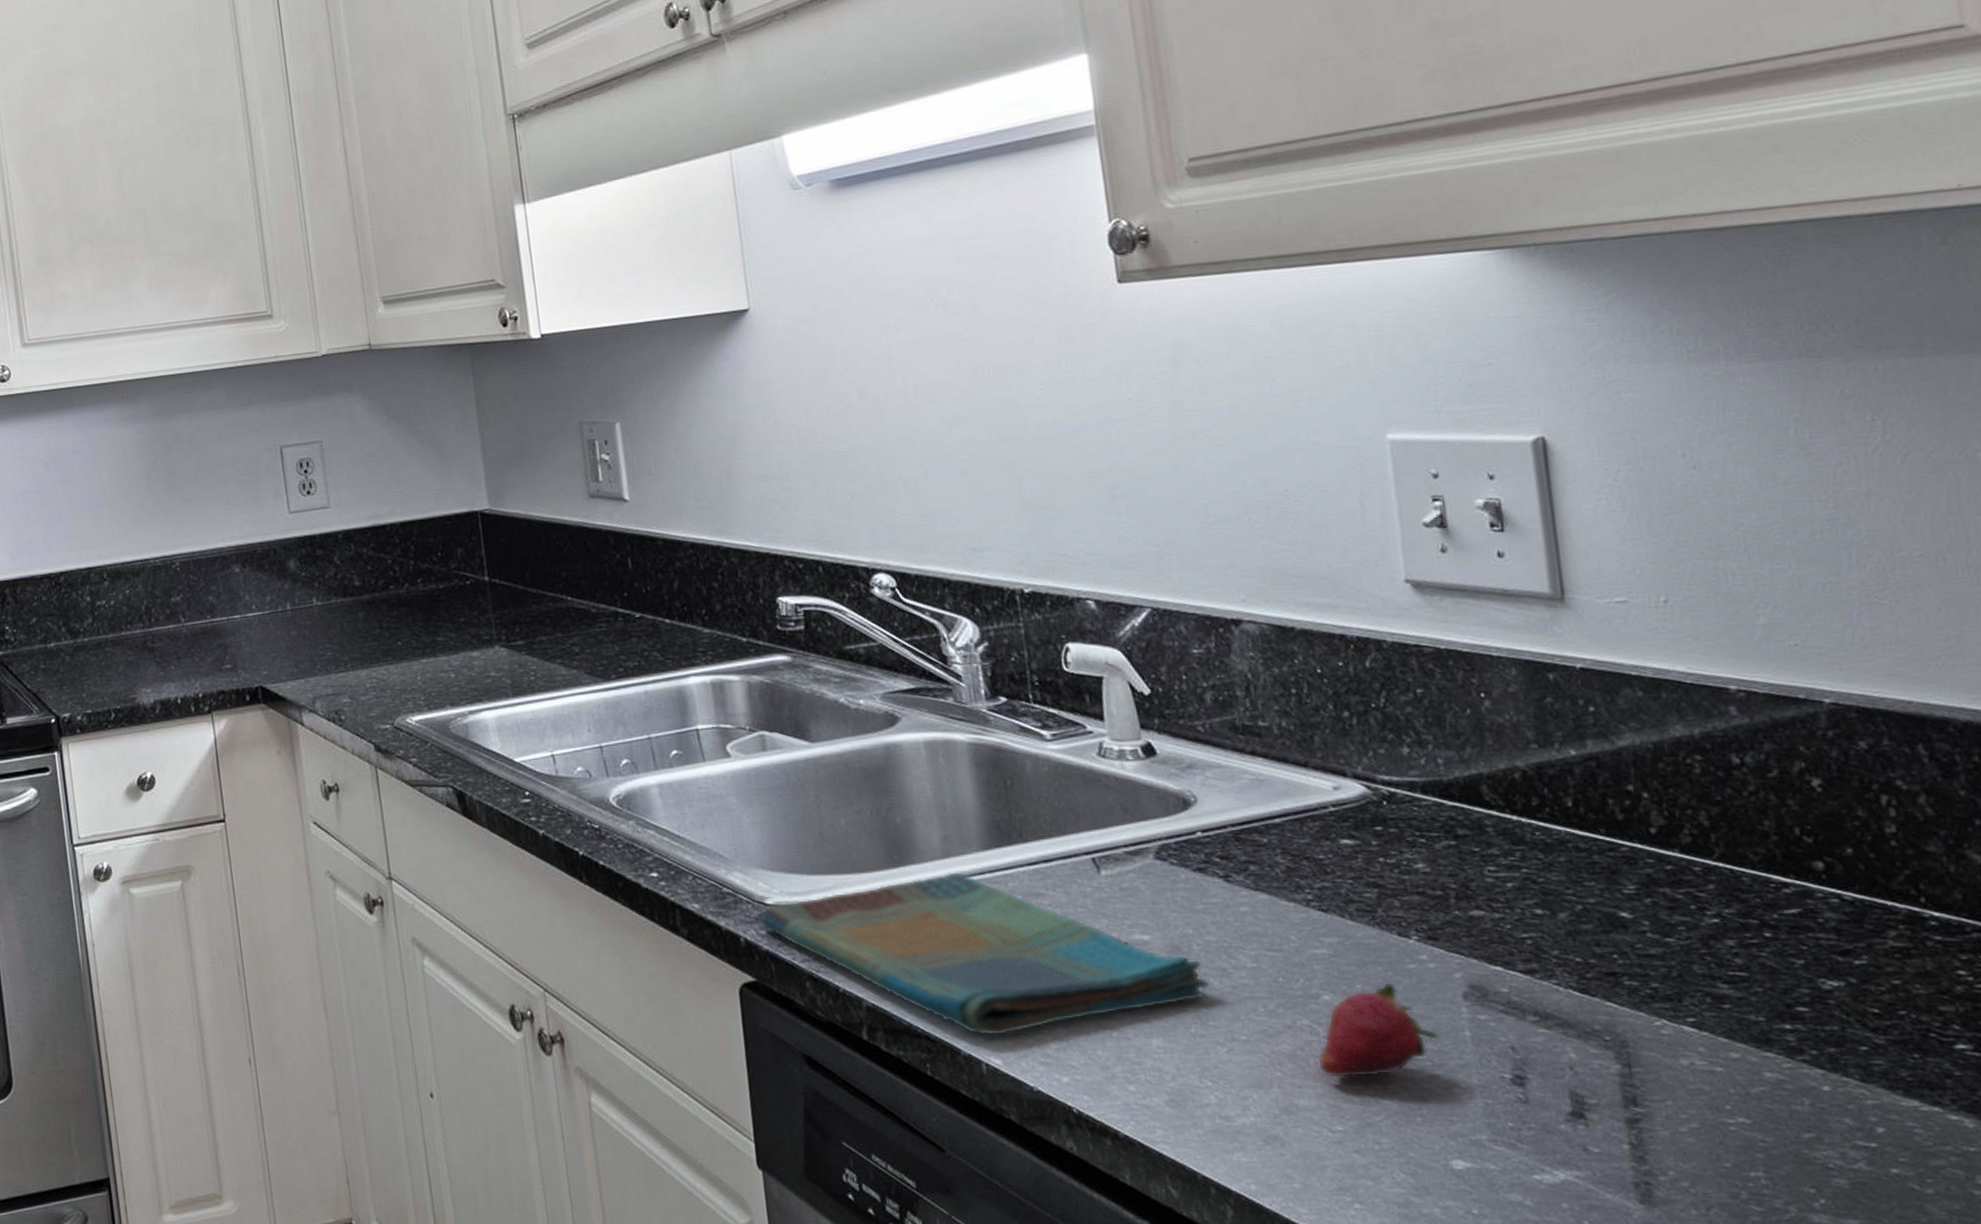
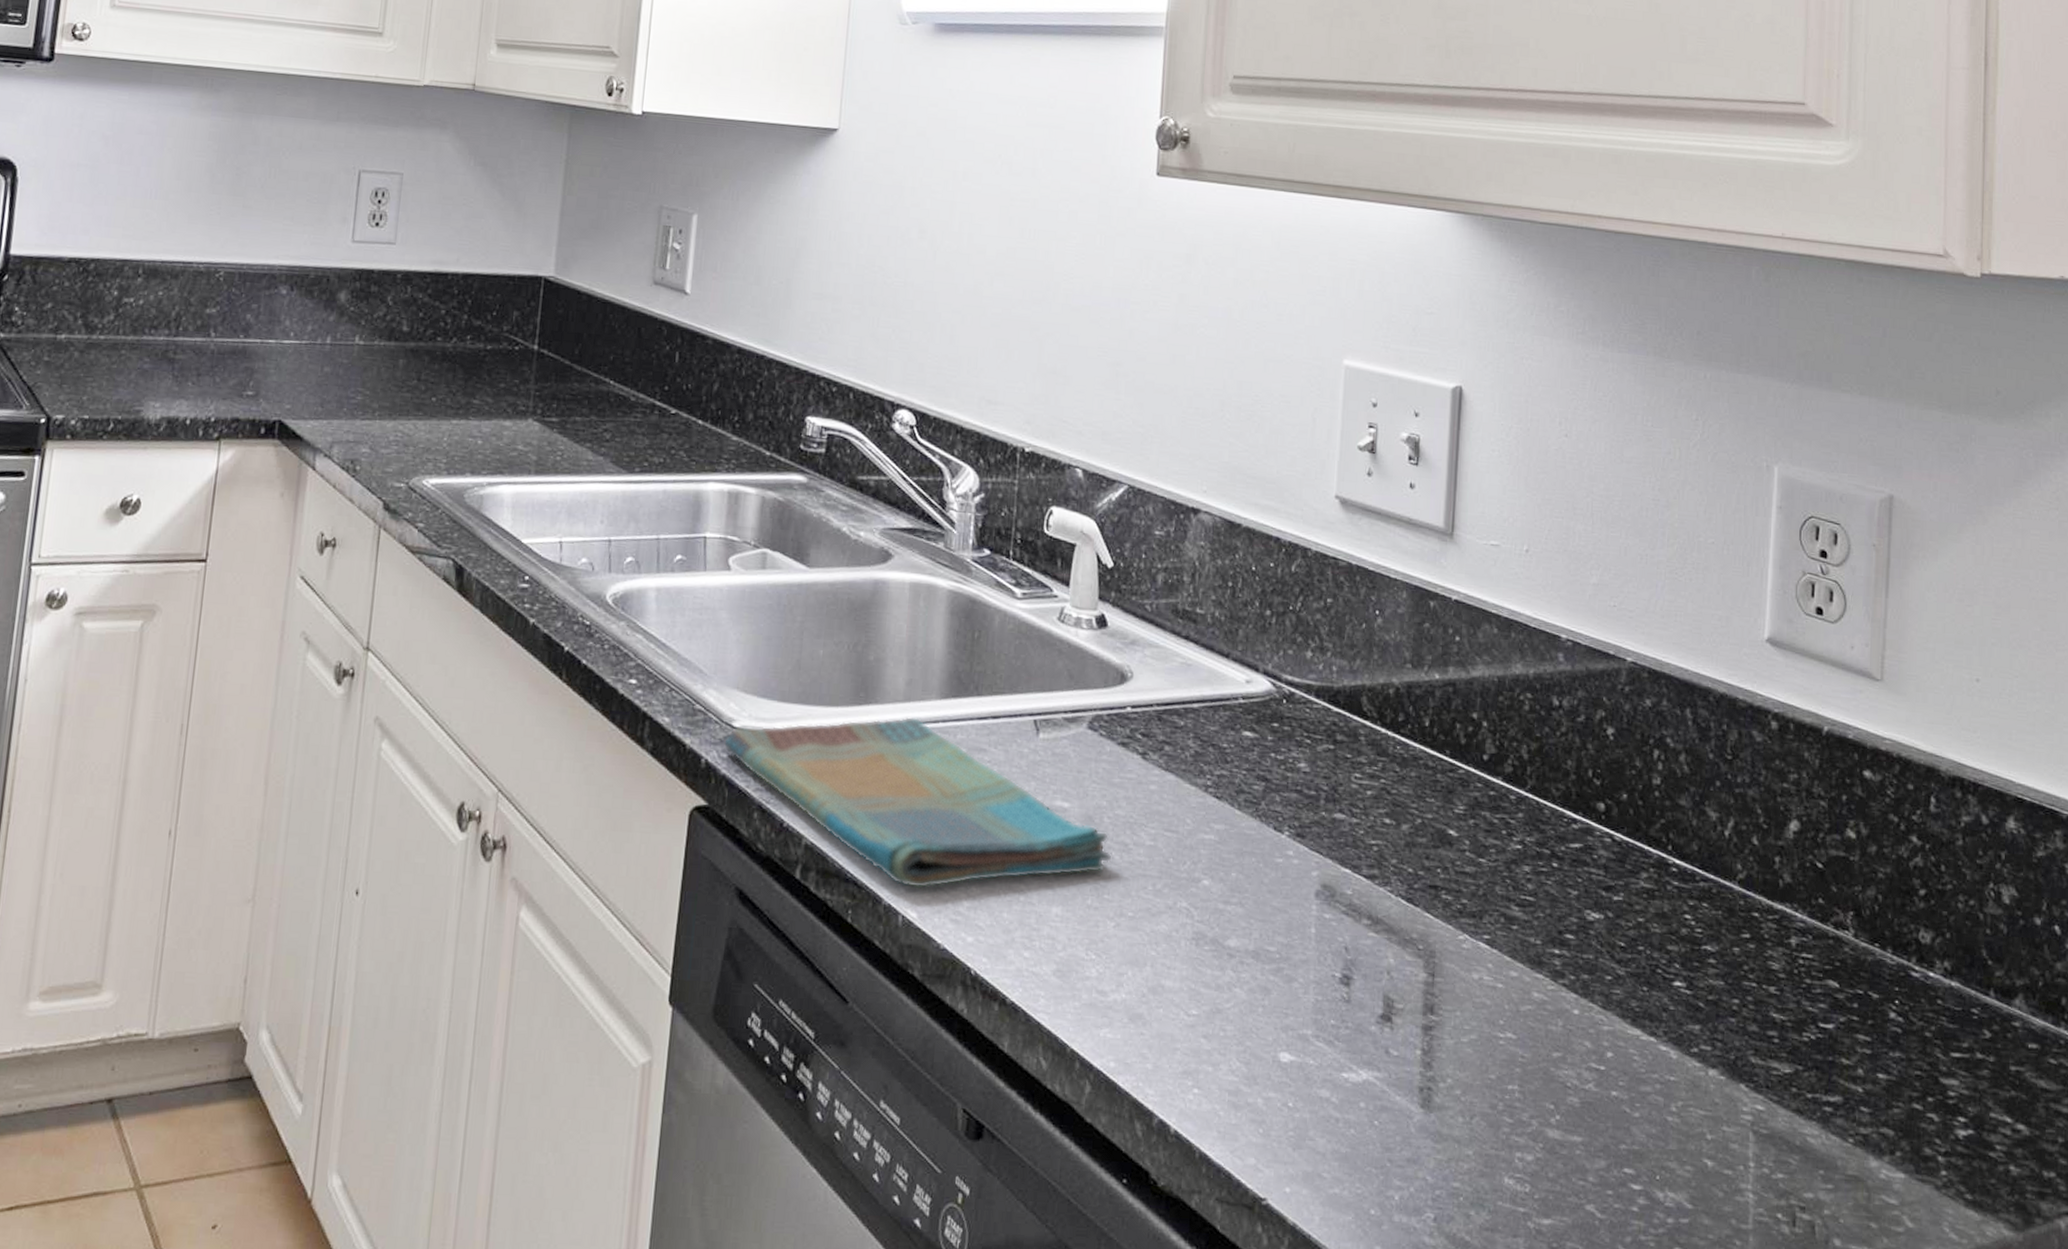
fruit: present [1318,982,1438,1079] -> none [1188,873,1289,965]

